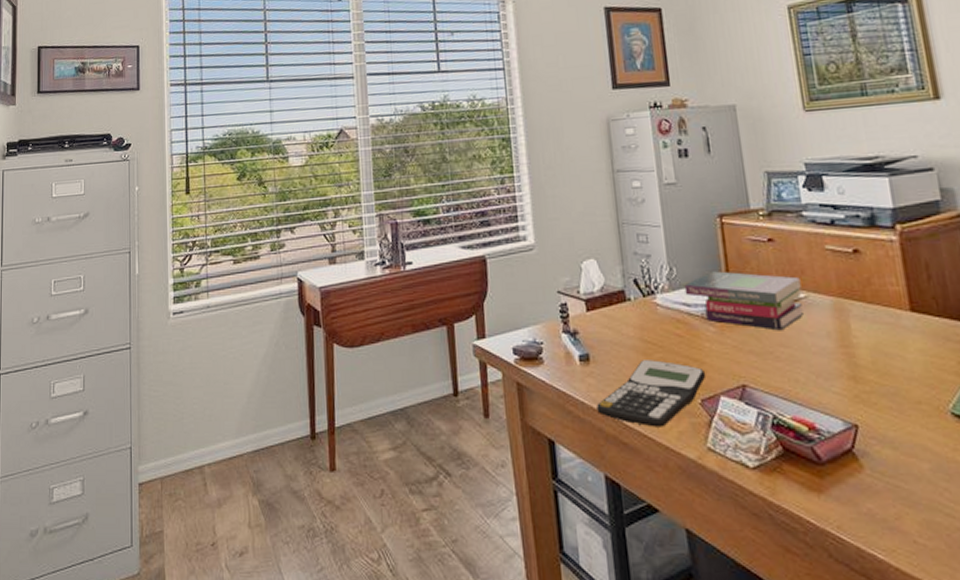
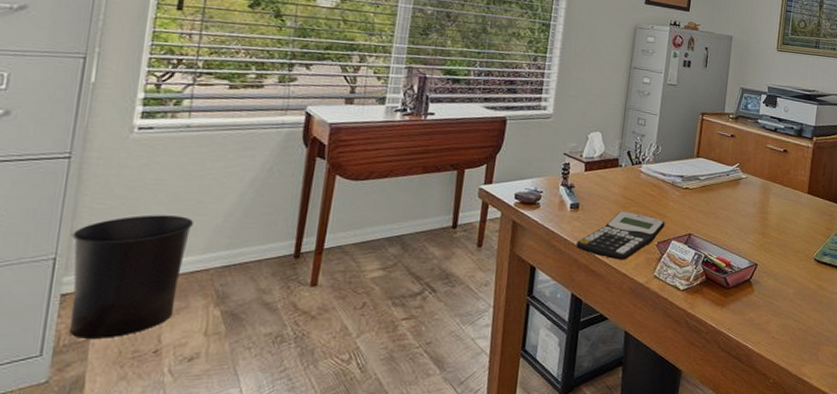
waste bin: none [140,399,225,529] -> present [70,215,195,338]
books: present [684,271,804,331] -> none [664,152,746,199]

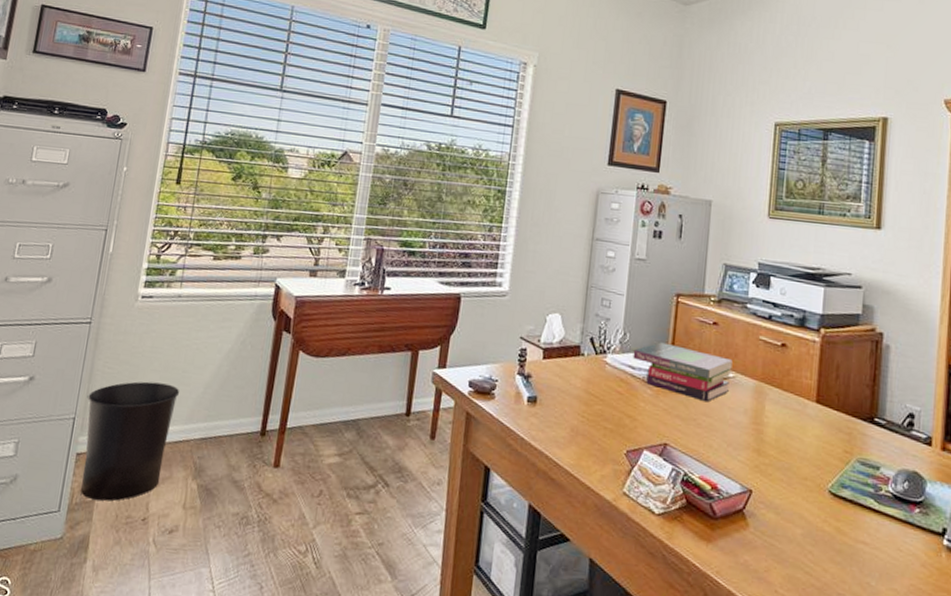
calculator: present [576,211,666,260] -> none [534,409,636,470]
books: none [664,152,746,199] -> present [633,342,733,402]

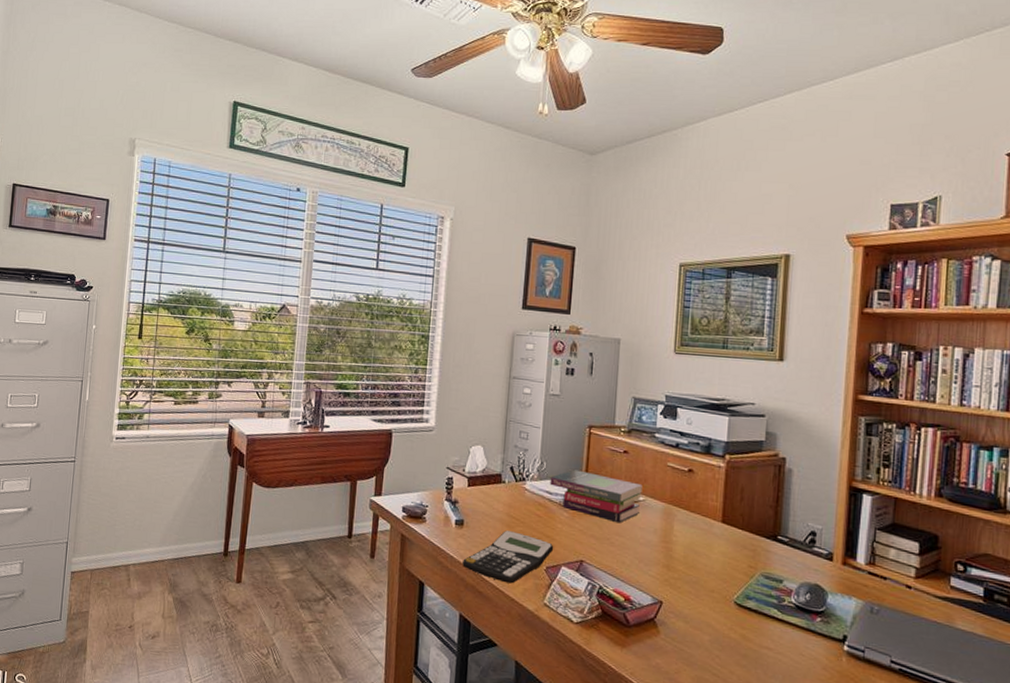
waste bin: present [81,381,180,501] -> none [77,510,154,612]
calculator: none [534,409,636,470] -> present [462,531,554,584]

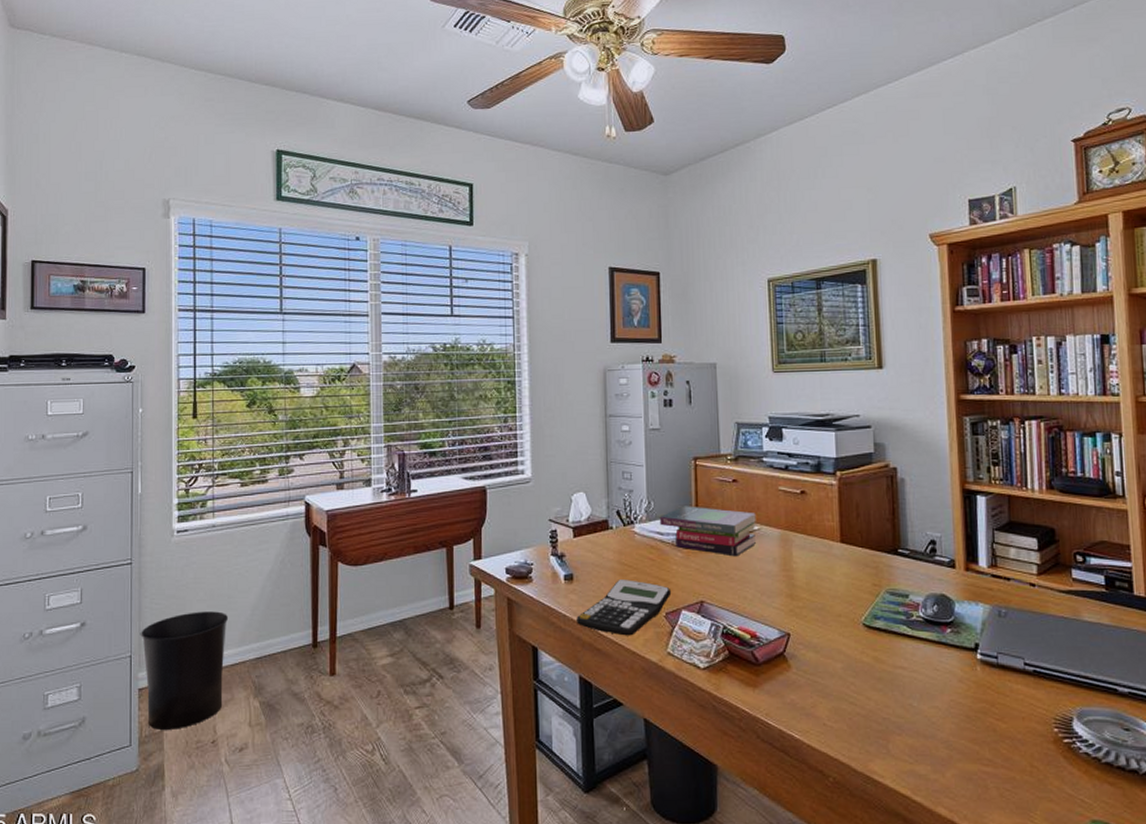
waste bin: none [77,510,154,612] -> present [141,611,229,730]

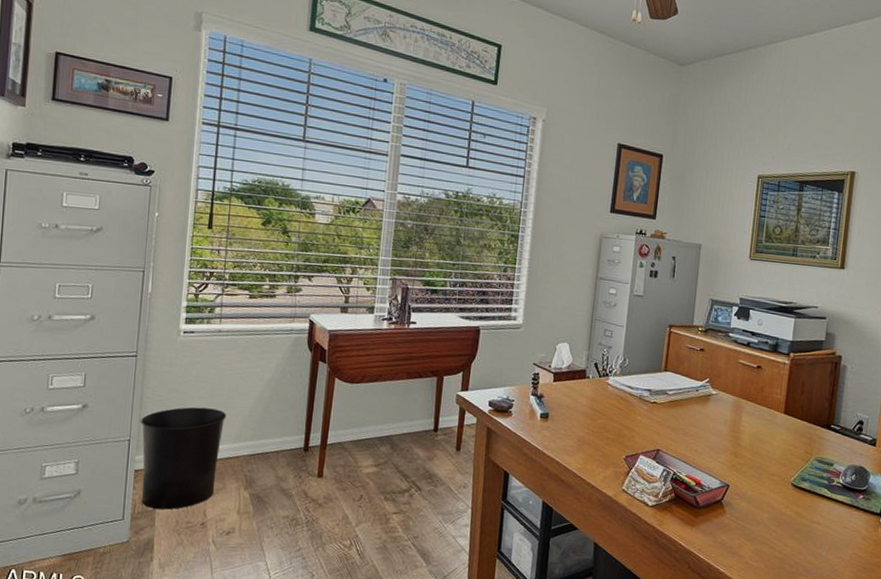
calculator: present [576,579,672,636] -> none [546,423,633,472]
books: present [659,506,756,557] -> none [631,366,716,415]

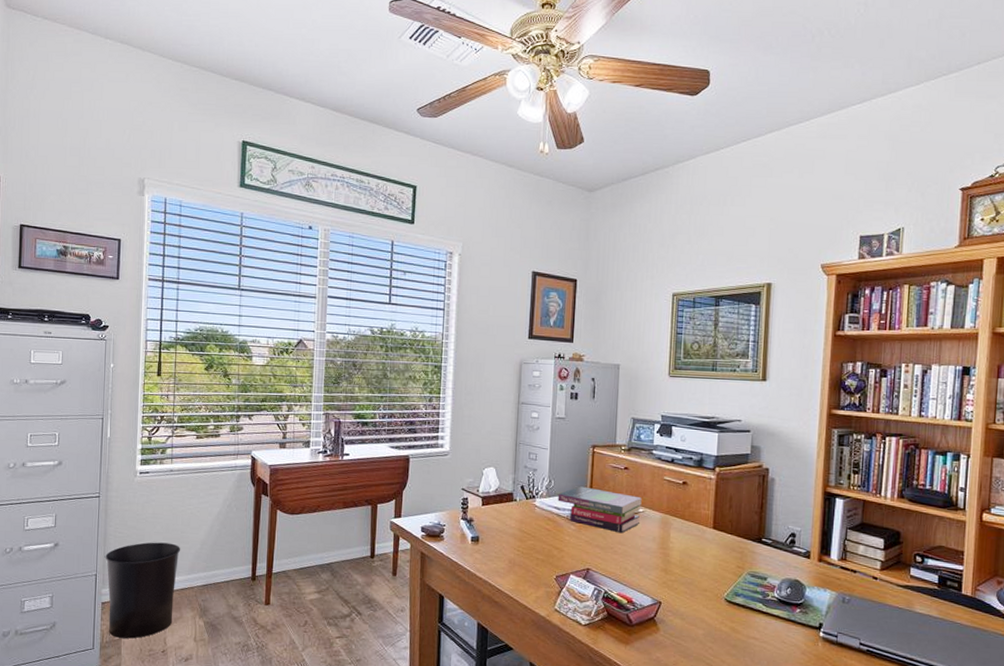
books: none [631,366,716,415] -> present [557,486,642,533]

